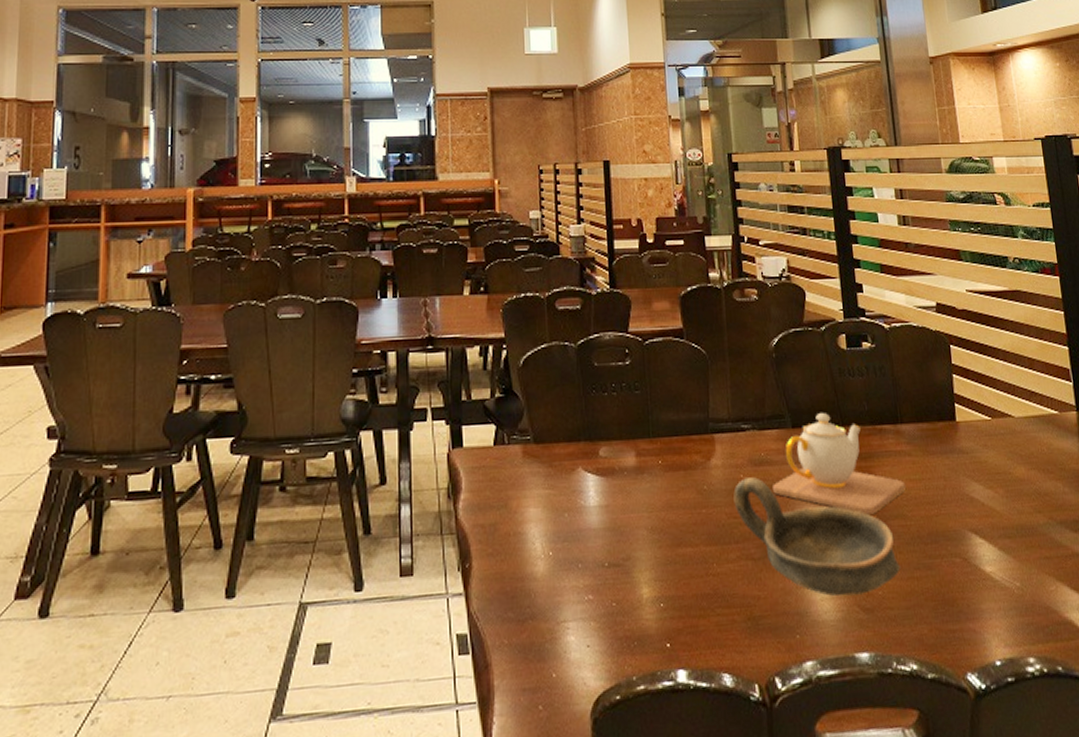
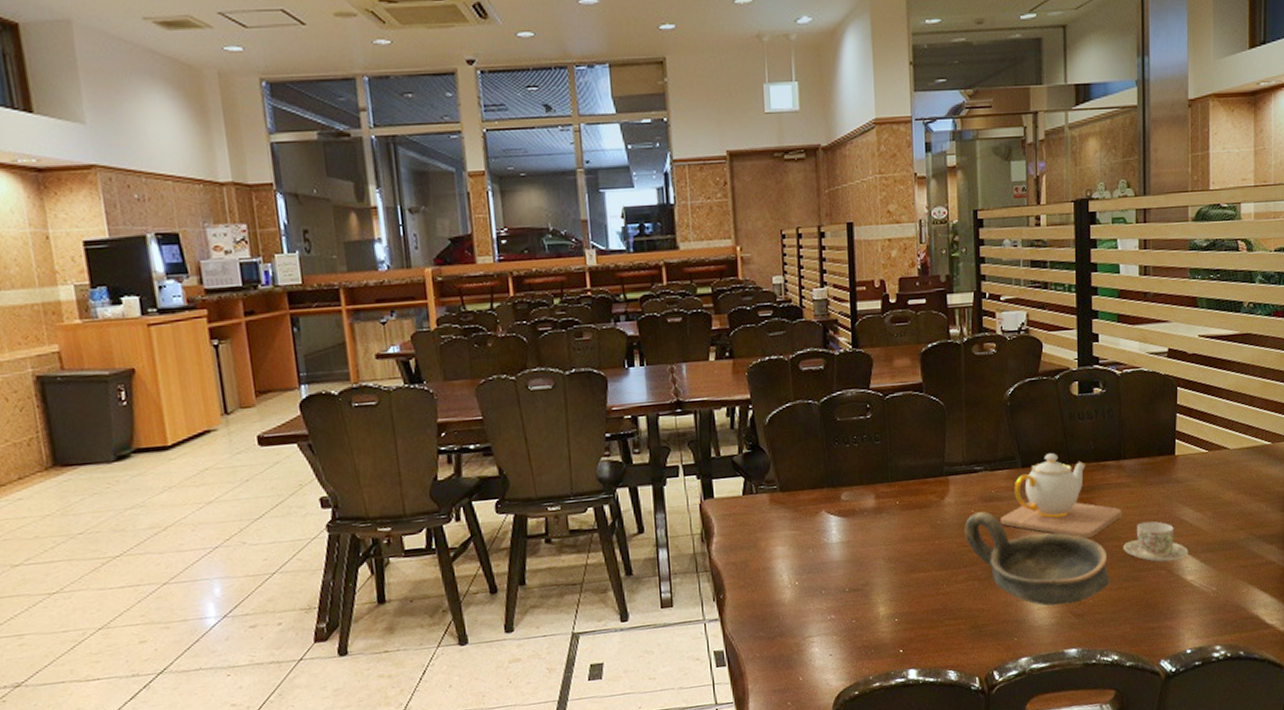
teacup: none [910,497,984,548] -> present [1123,521,1189,562]

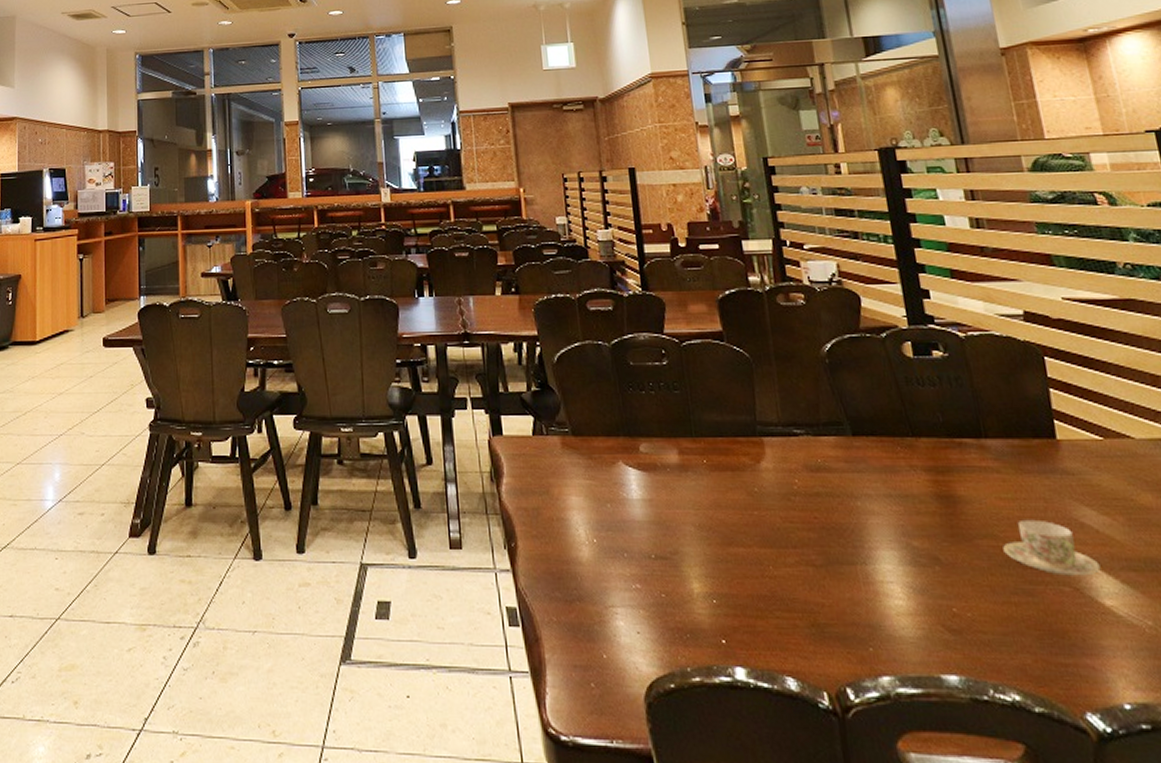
oil lamp: present [964,512,1112,606] -> none [788,483,994,614]
teapot: present [1001,453,1123,539] -> none [833,422,996,531]

